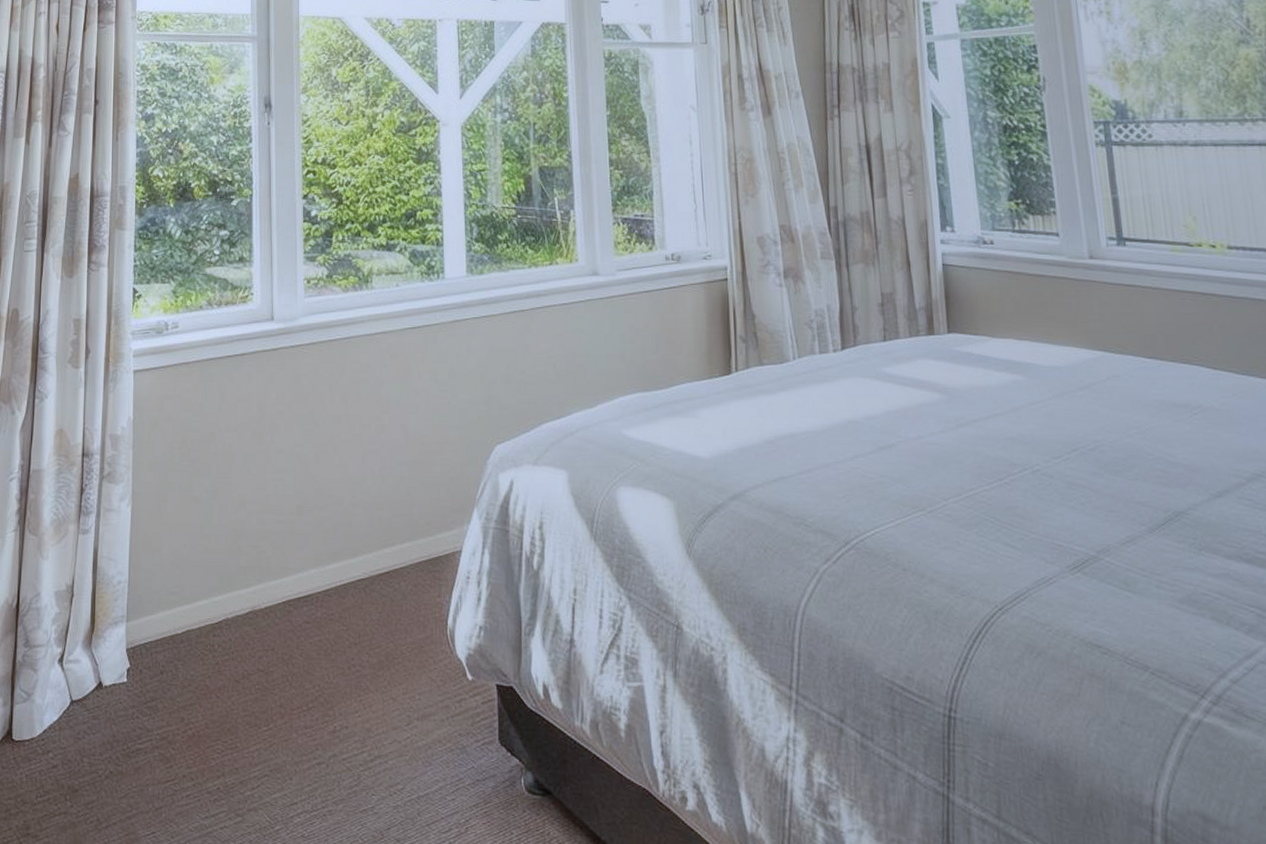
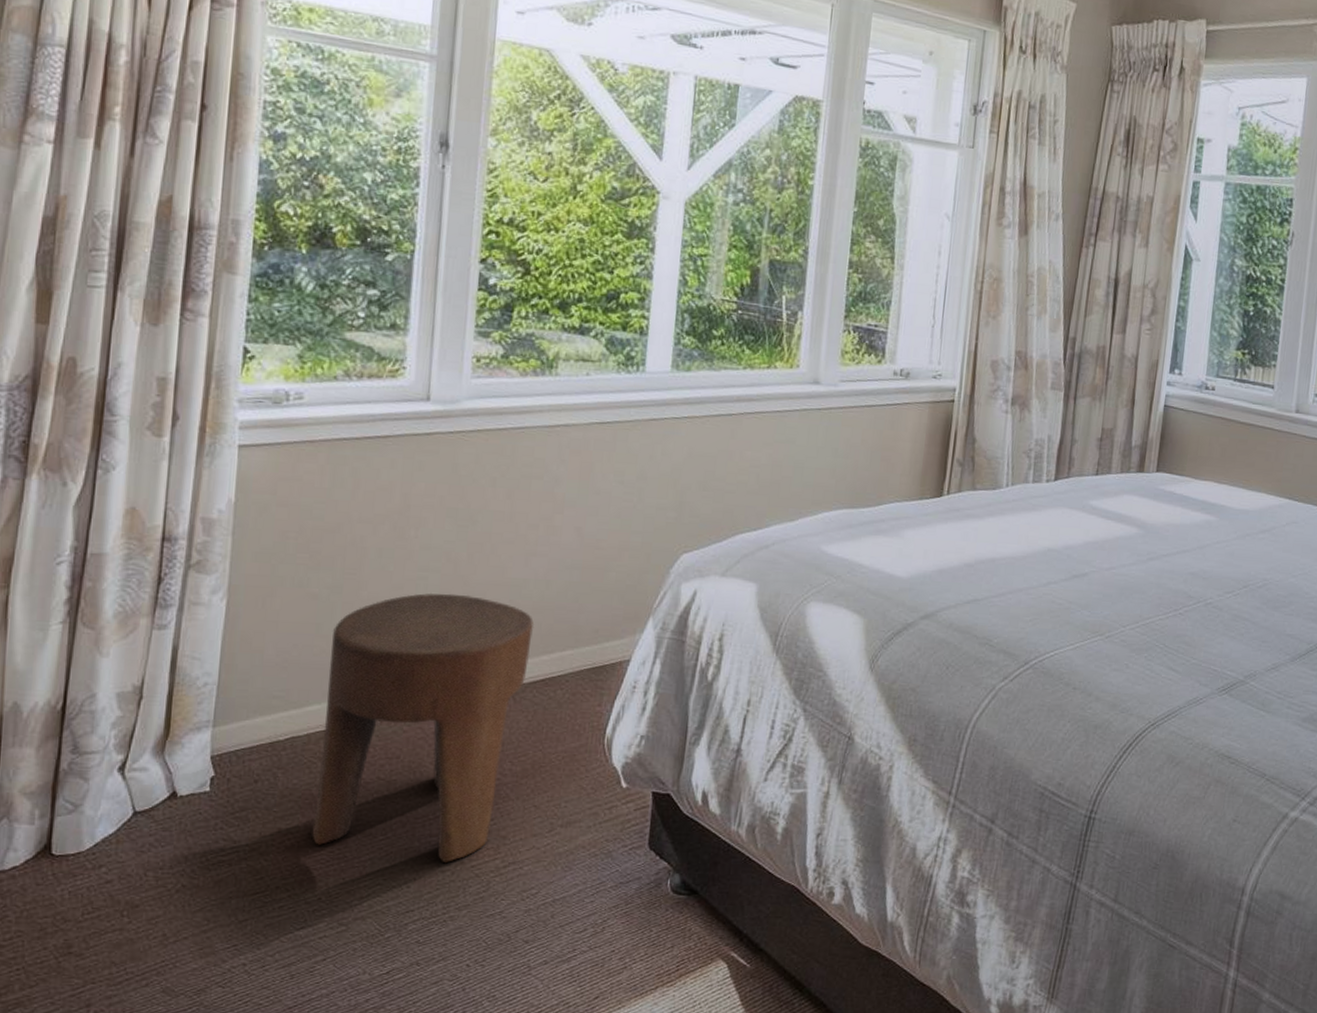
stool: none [208,492,376,755] -> present [312,592,534,862]

